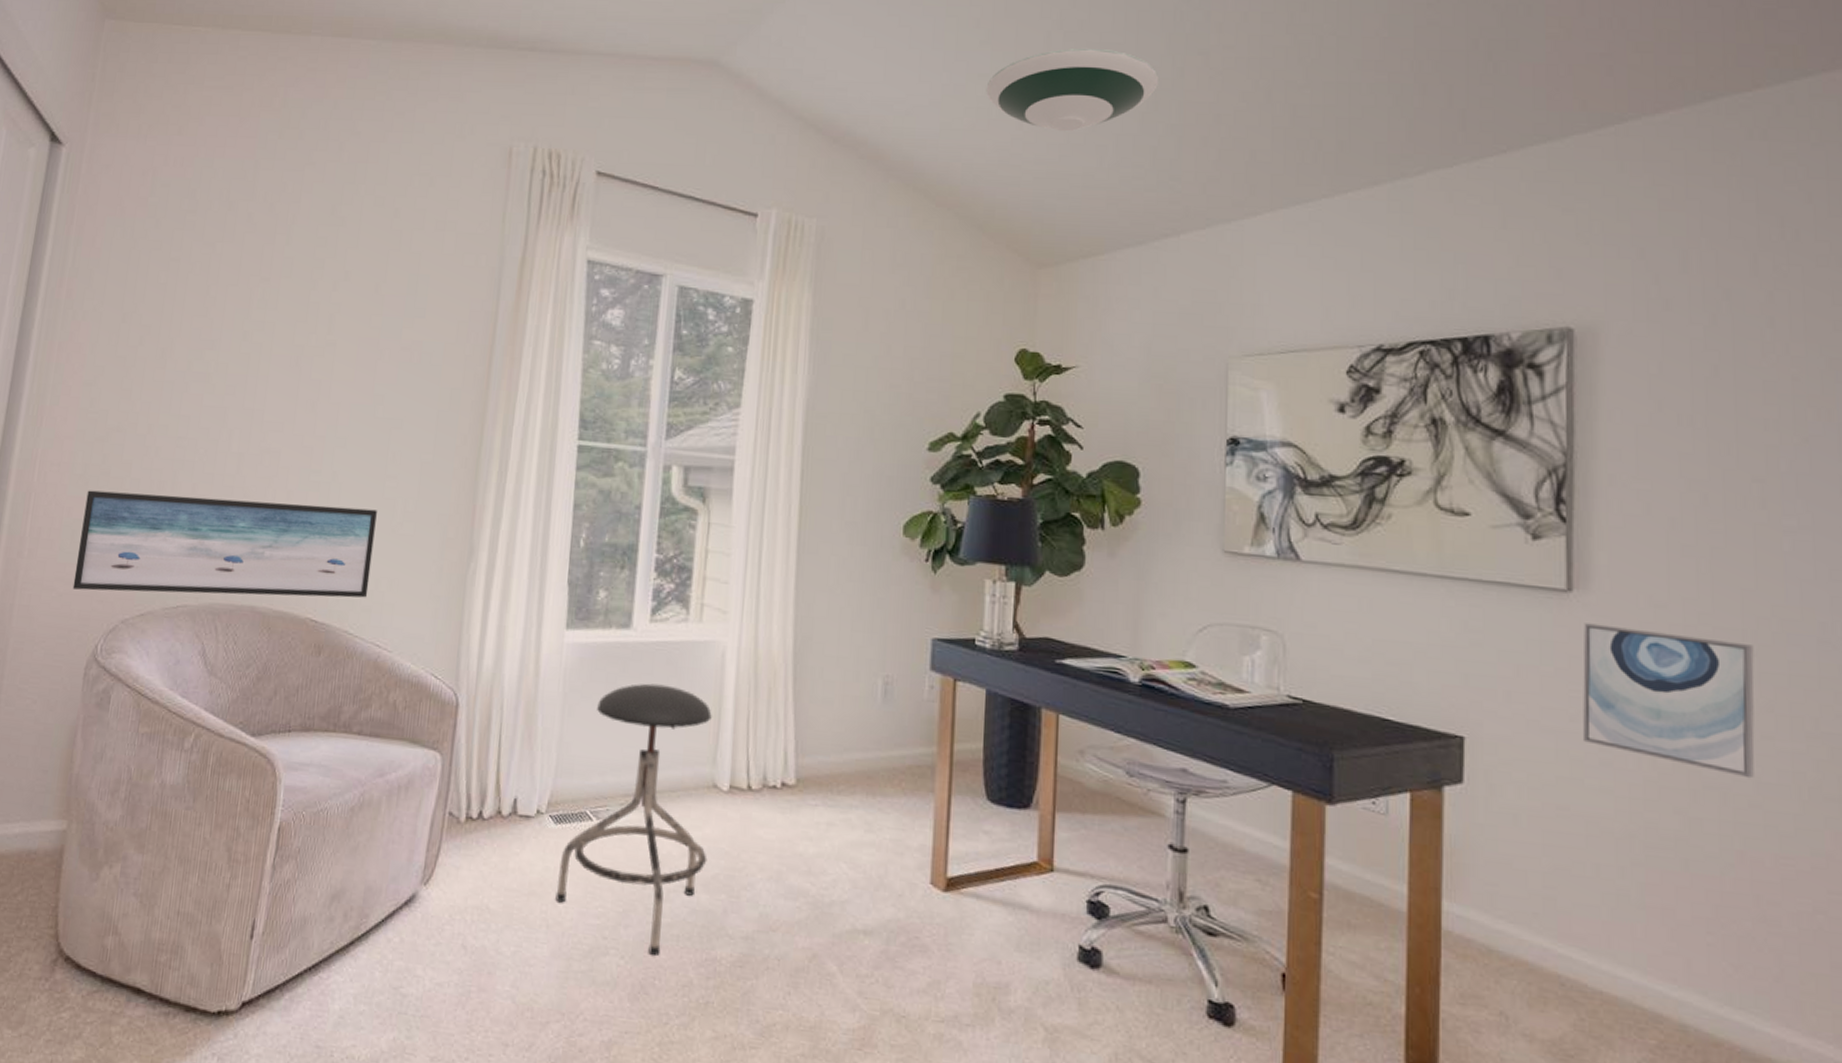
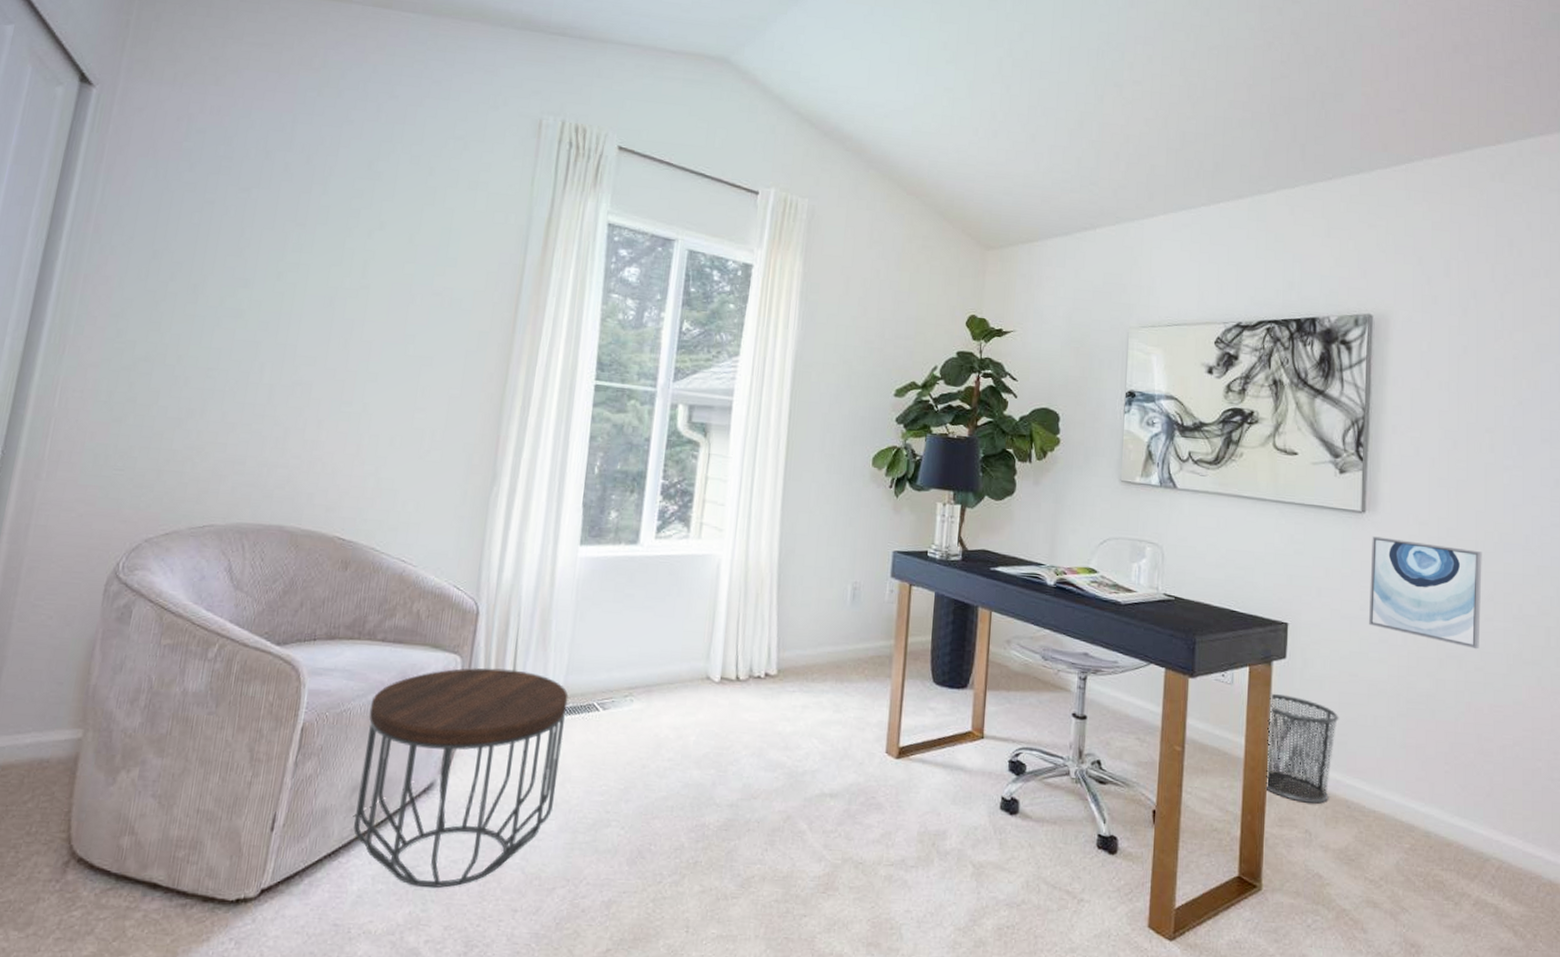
wall art: present [72,490,377,598] -> none [94,416,406,518]
side table: none [334,767,558,1014] -> present [353,668,569,888]
stool: present [555,683,712,957] -> none [564,591,707,826]
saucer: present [986,49,1159,132] -> none [950,73,1085,141]
waste bin: none [1438,828,1544,978] -> present [1264,693,1339,804]

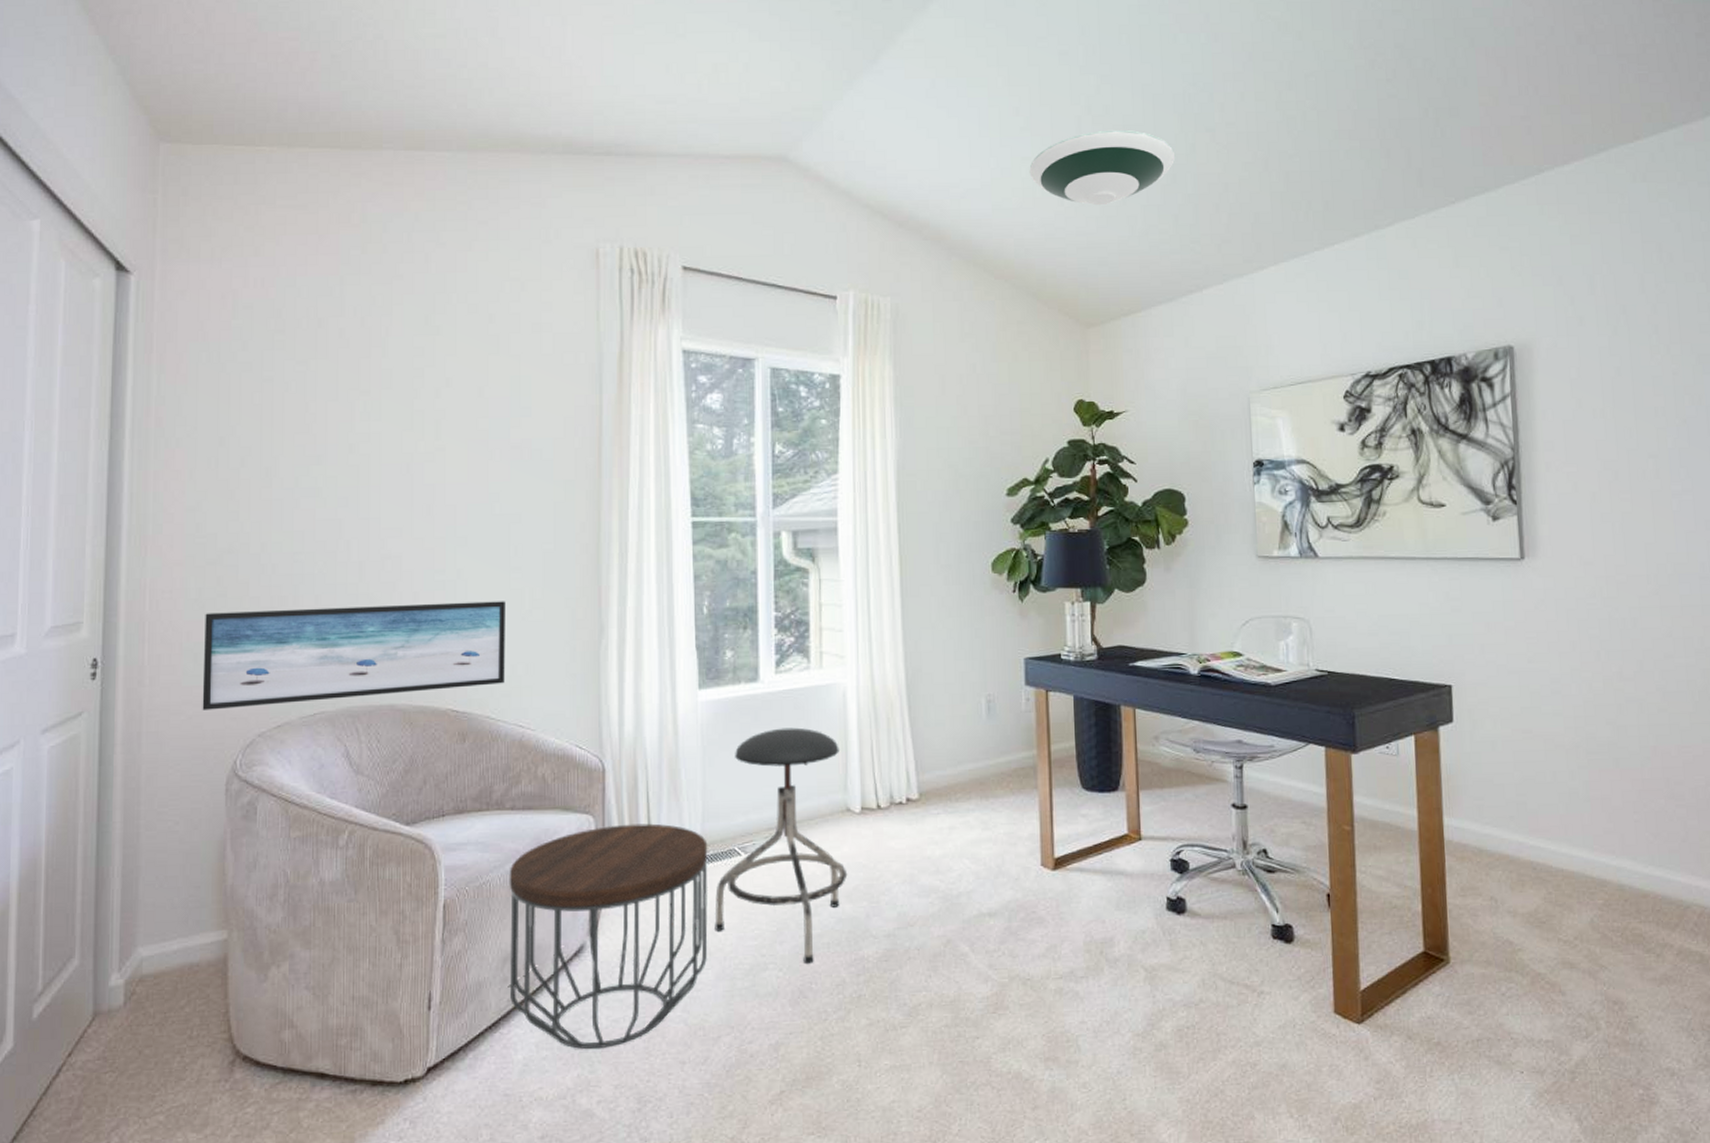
wall art: none [94,416,406,518] -> present [202,601,505,710]
stool: none [564,591,707,826] -> present [714,727,848,965]
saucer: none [950,73,1085,141] -> present [1029,130,1176,206]
waste bin: present [1264,693,1339,804] -> none [1439,760,1516,869]
wall art: present [1369,536,1482,650] -> none [1534,583,1661,690]

